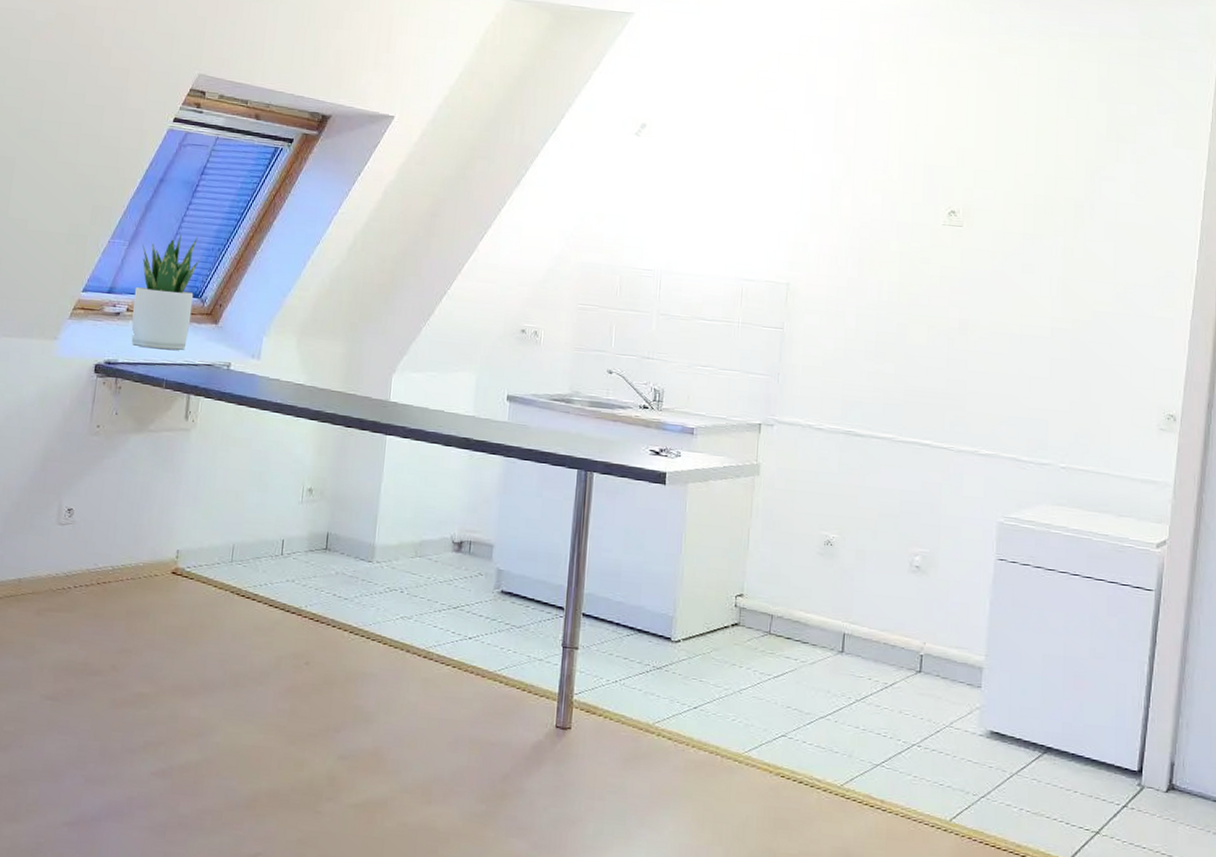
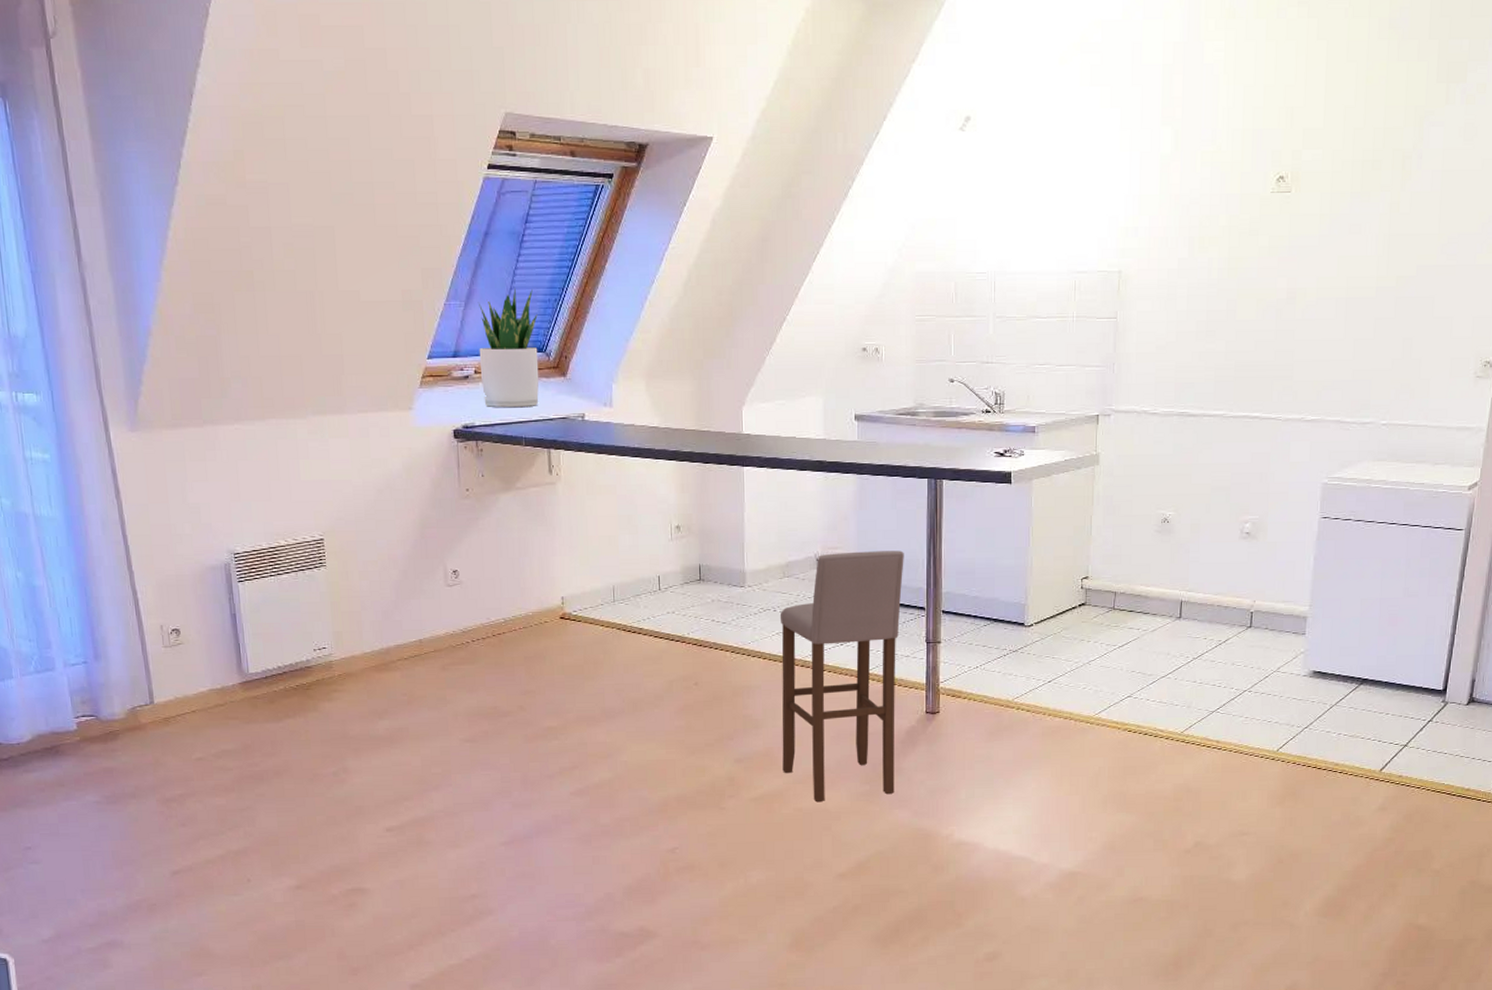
bar stool: none [390,537,547,818] -> present [779,551,904,801]

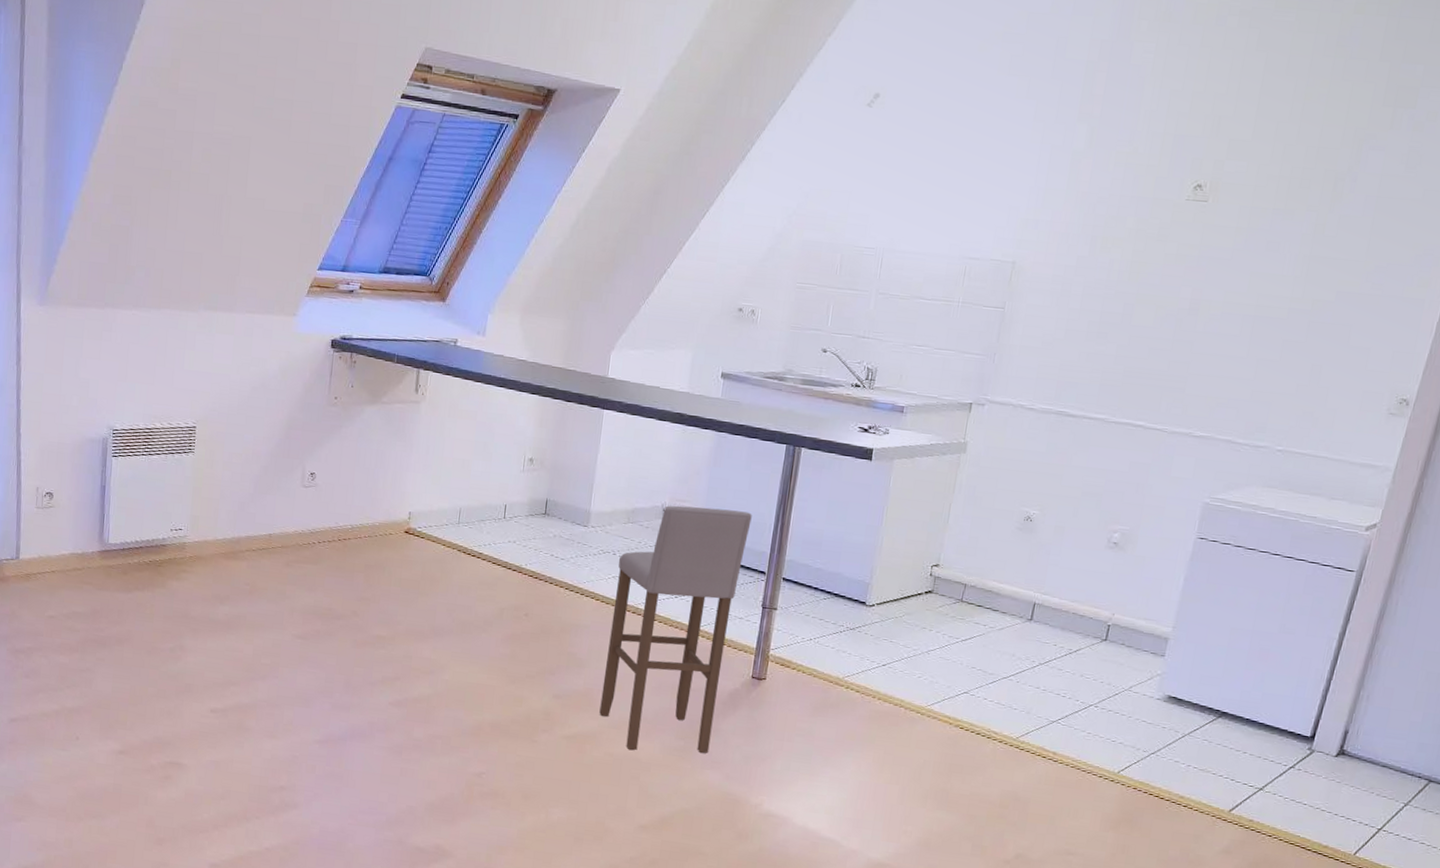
planter: present [477,288,539,408] -> none [364,213,427,327]

